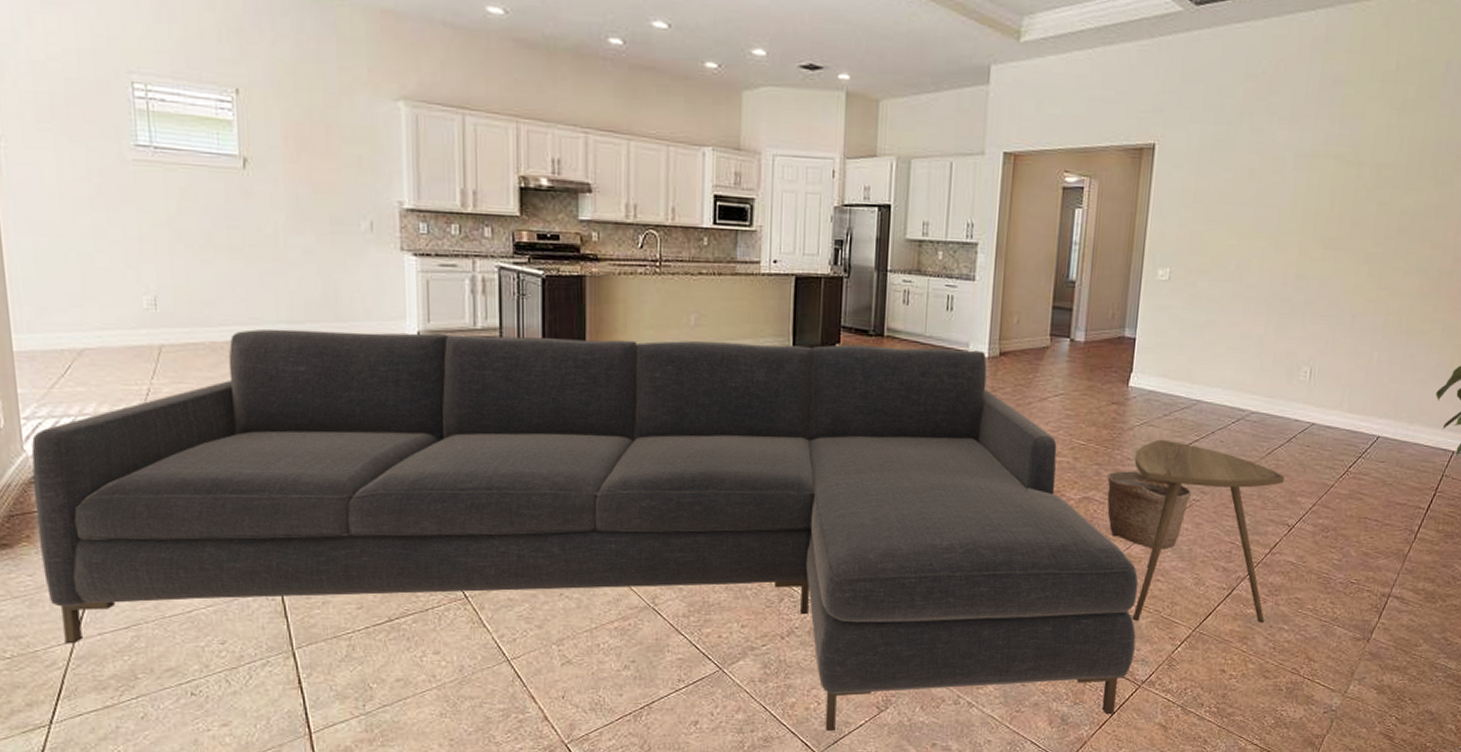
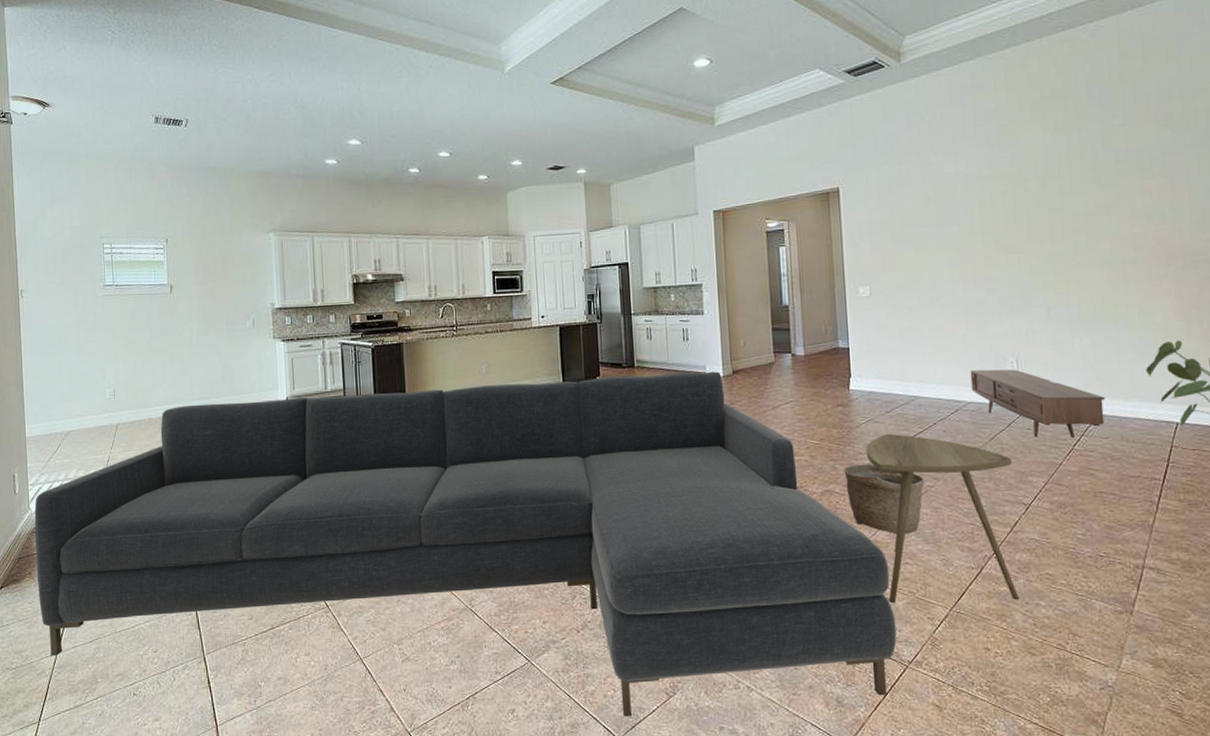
tv stand: none [1257,376,1391,459] -> present [970,369,1106,438]

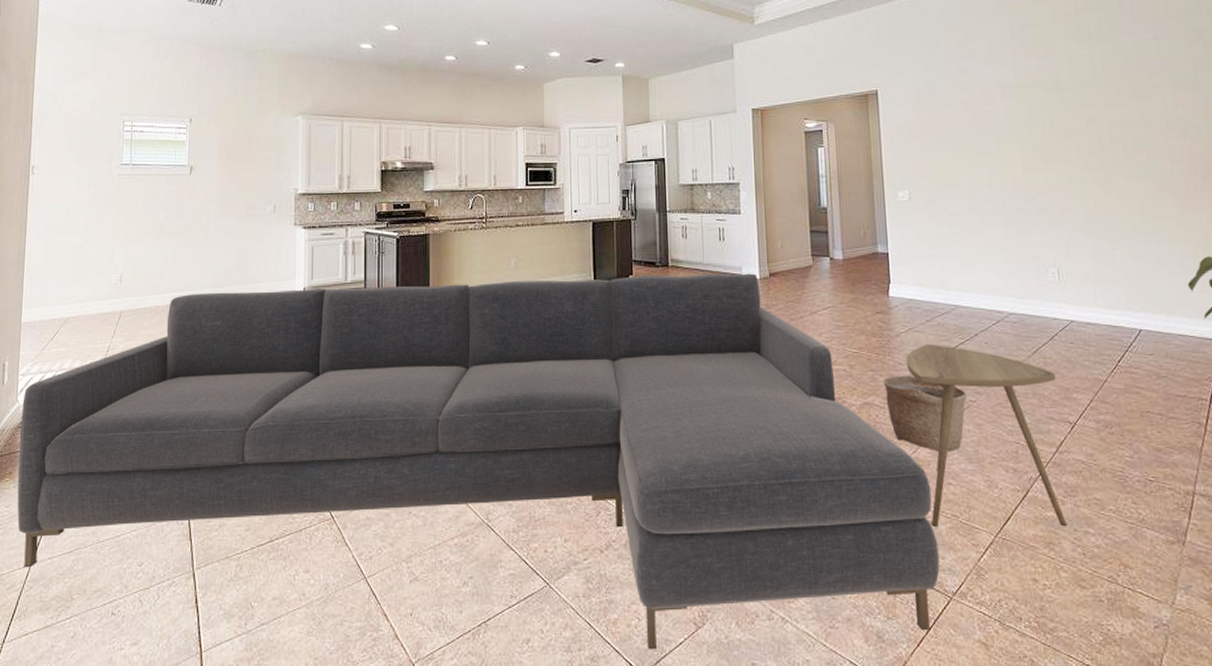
tv stand: present [970,369,1106,438] -> none [1011,279,1149,353]

